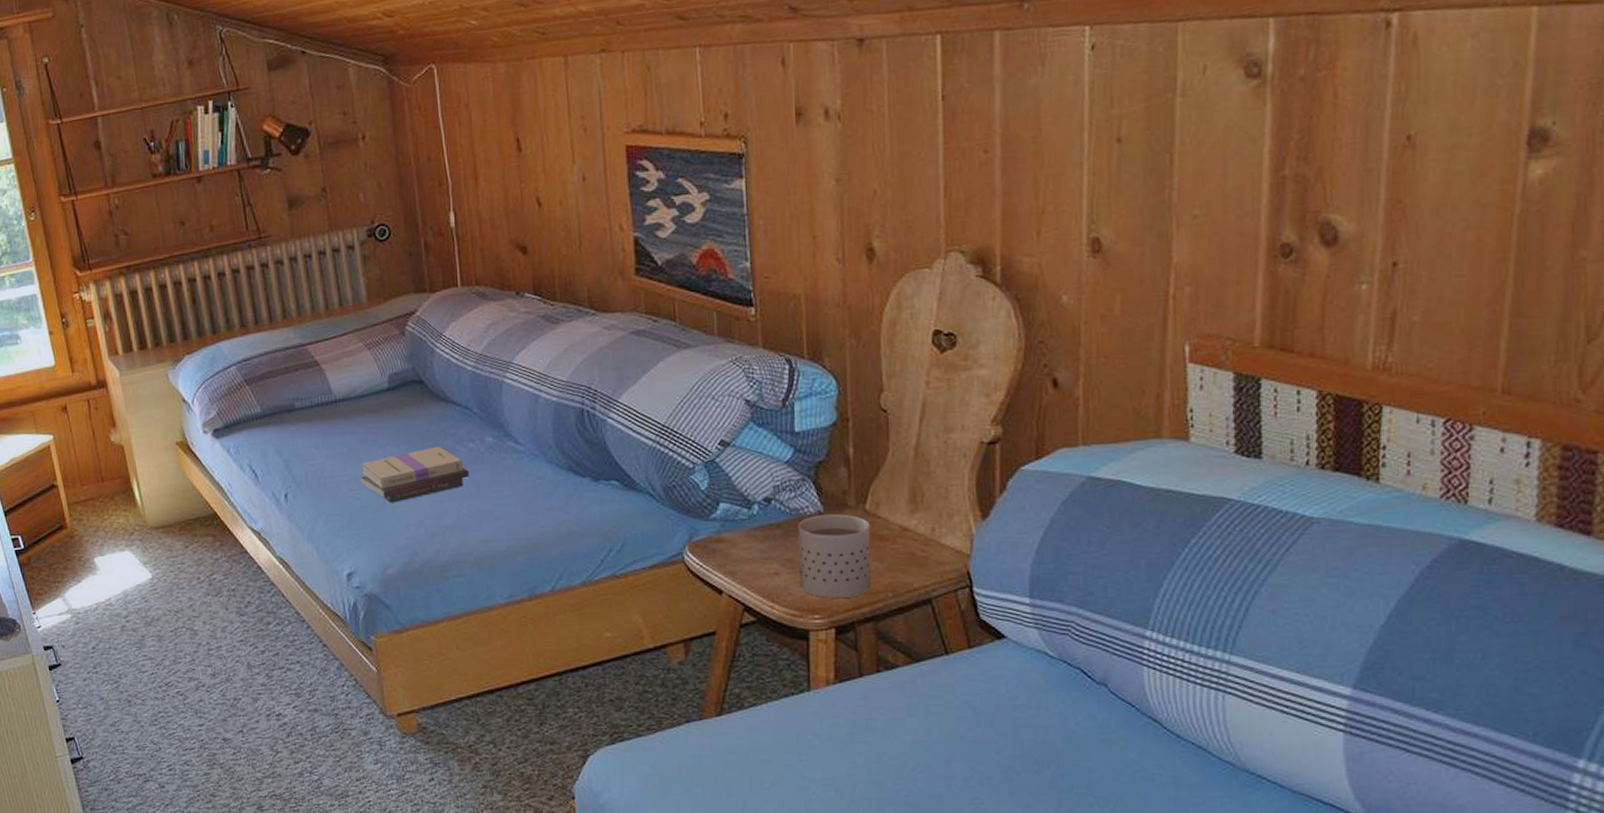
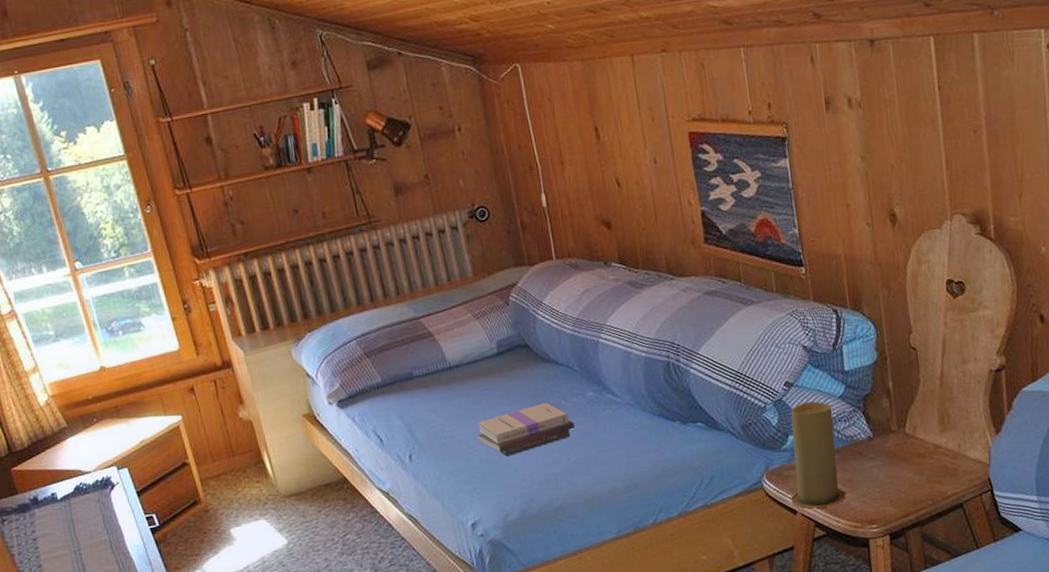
candle: none [717,465,785,590] -> present [791,401,846,509]
mug: present [798,514,871,598] -> none [853,437,915,510]

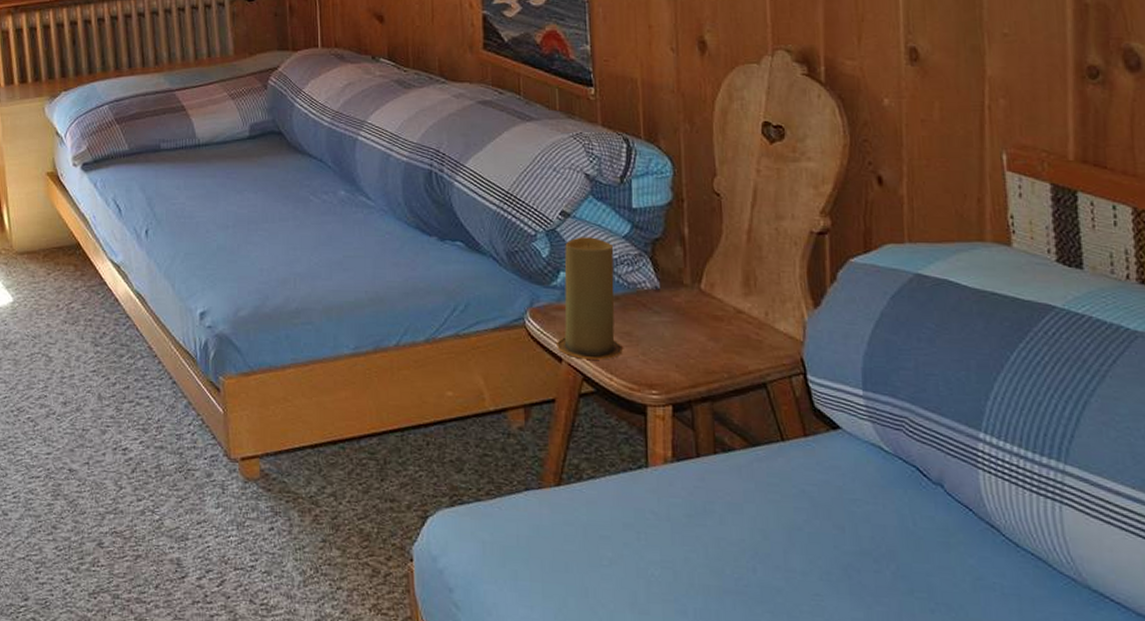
books: present [477,402,576,457] -> none [218,195,322,247]

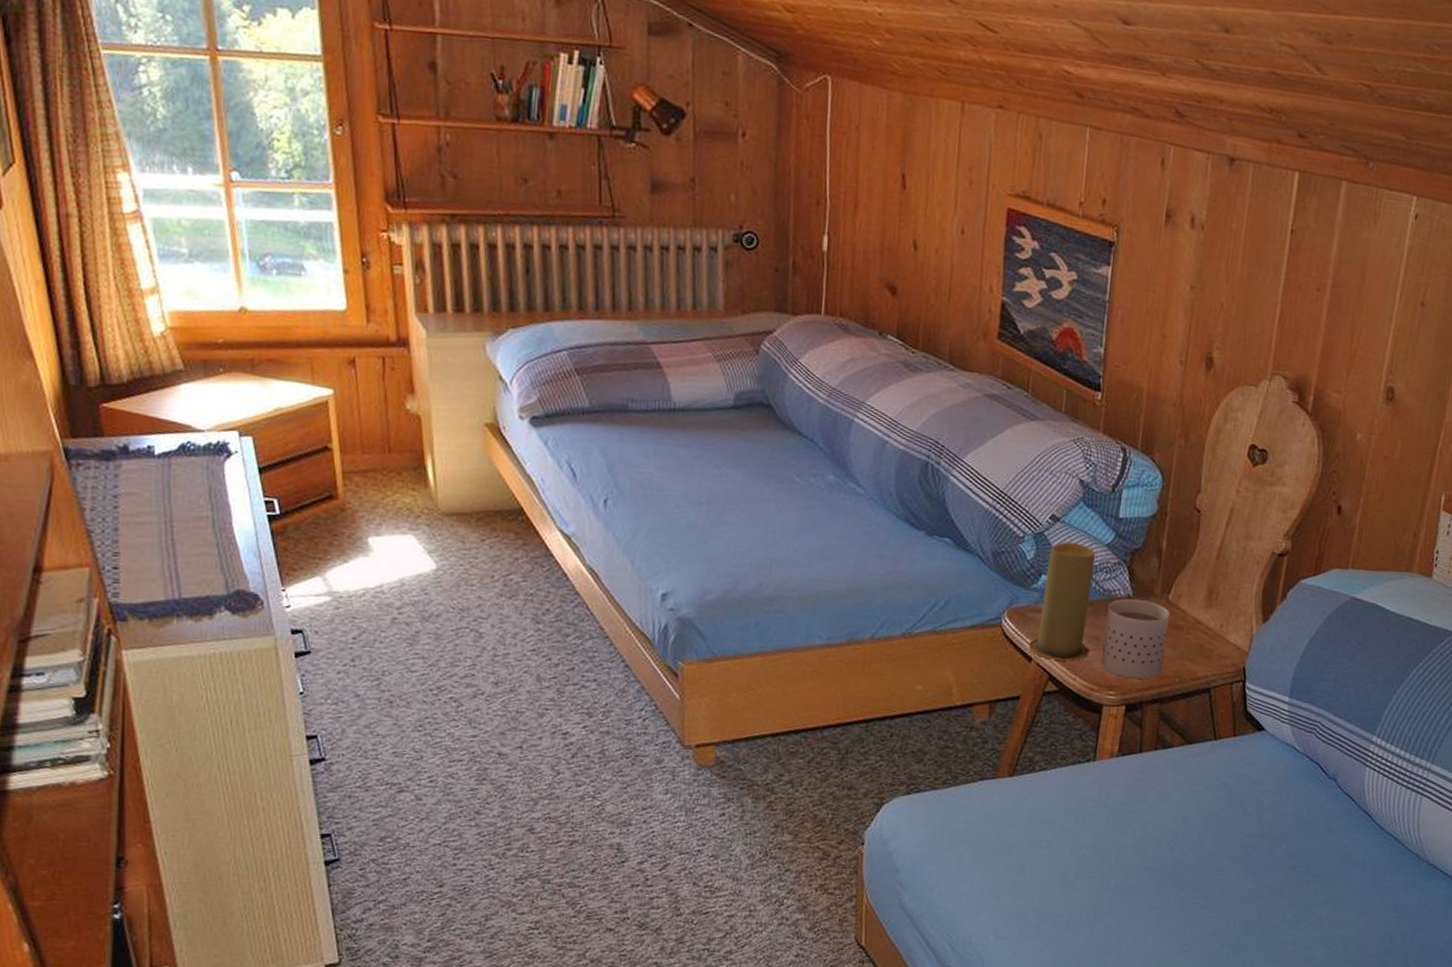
mug: none [635,291,707,375] -> present [1101,598,1171,679]

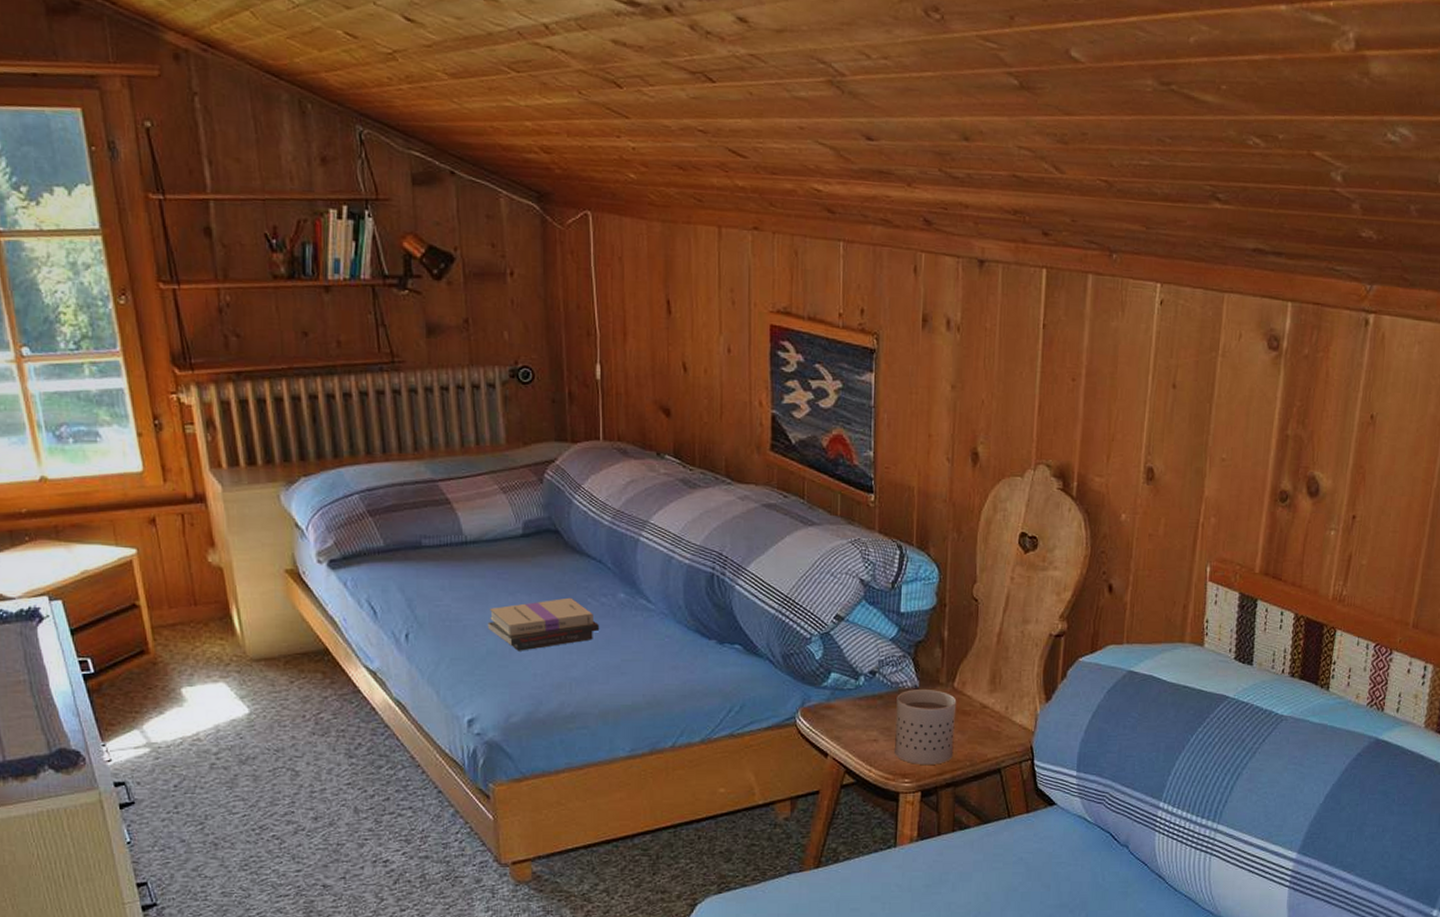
books: none [689,475,806,527] -> present [487,597,600,651]
candle: present [1028,542,1096,661] -> none [824,640,882,754]

